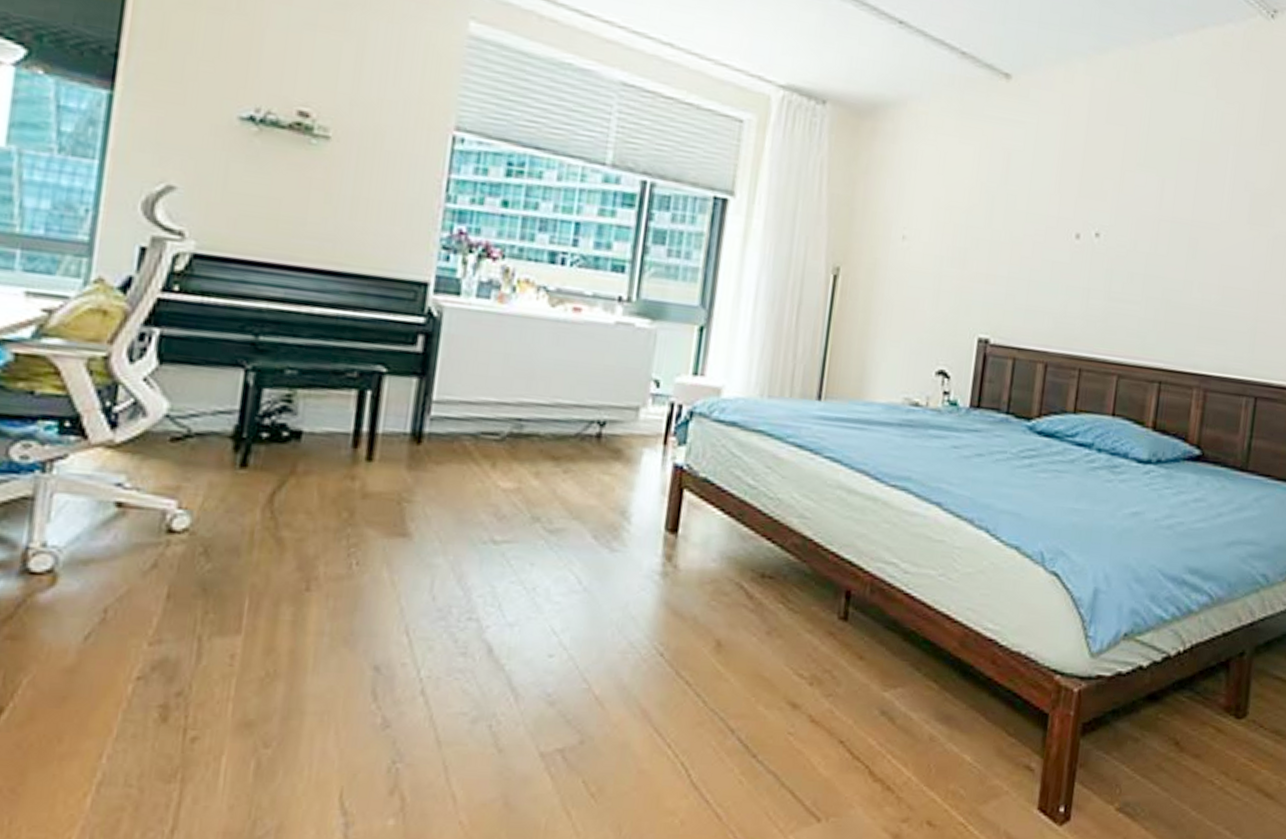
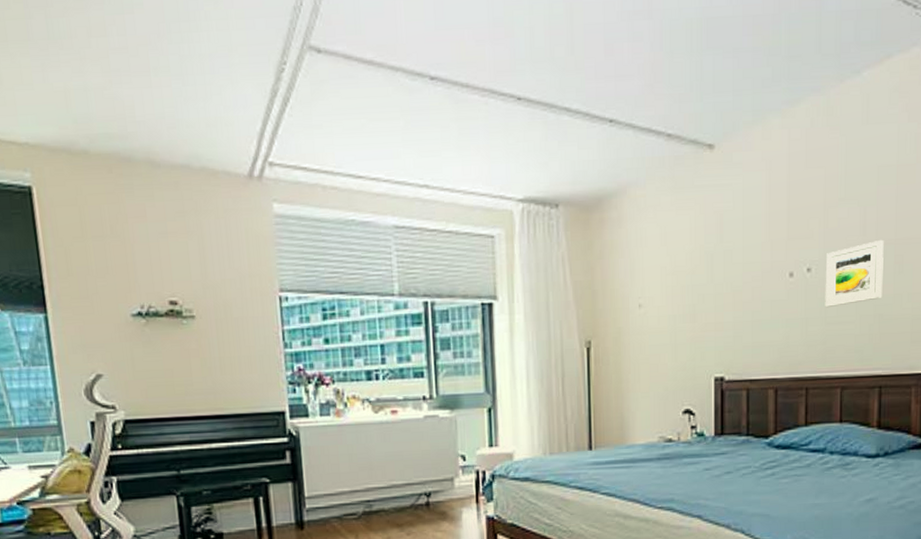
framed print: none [1110,217,1180,283] -> present [825,239,884,308]

